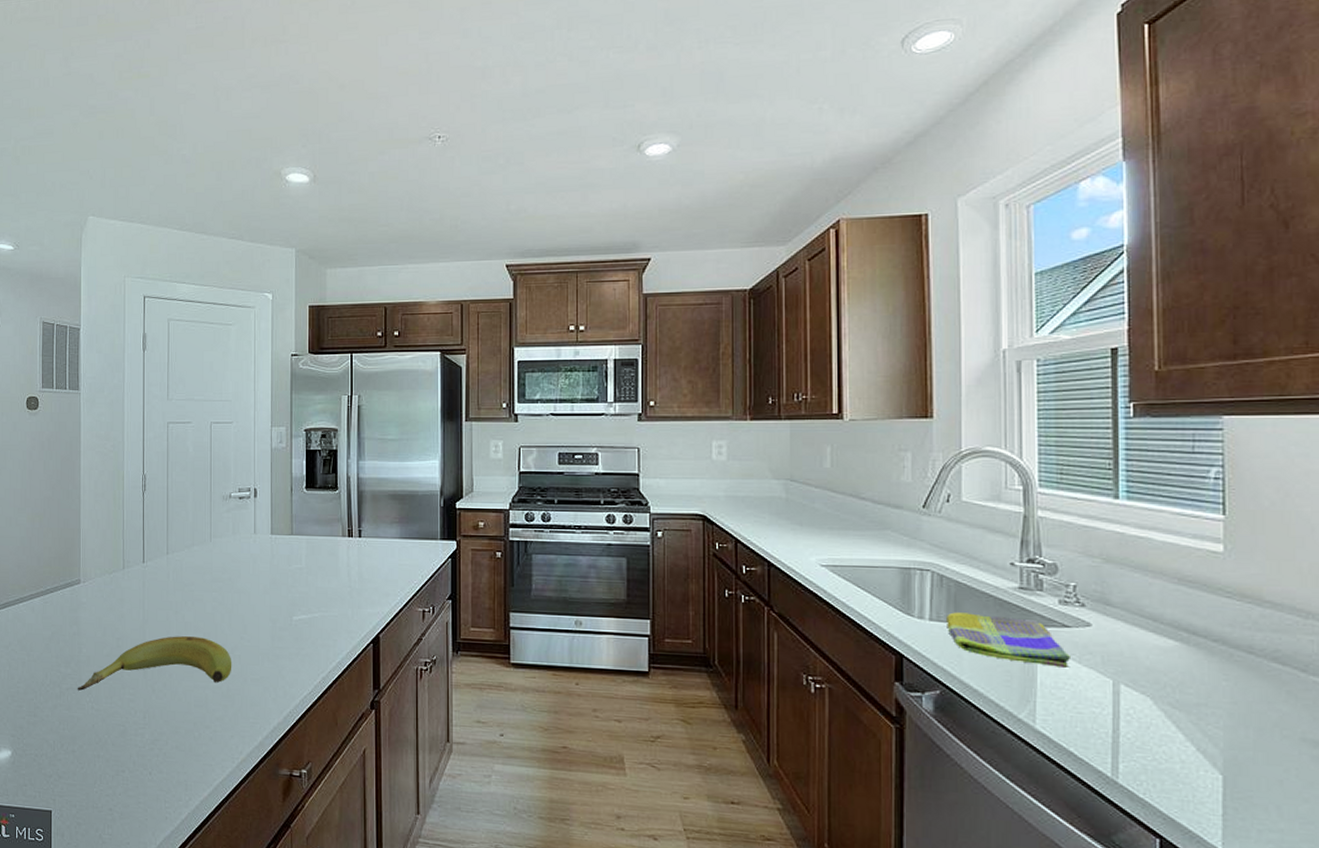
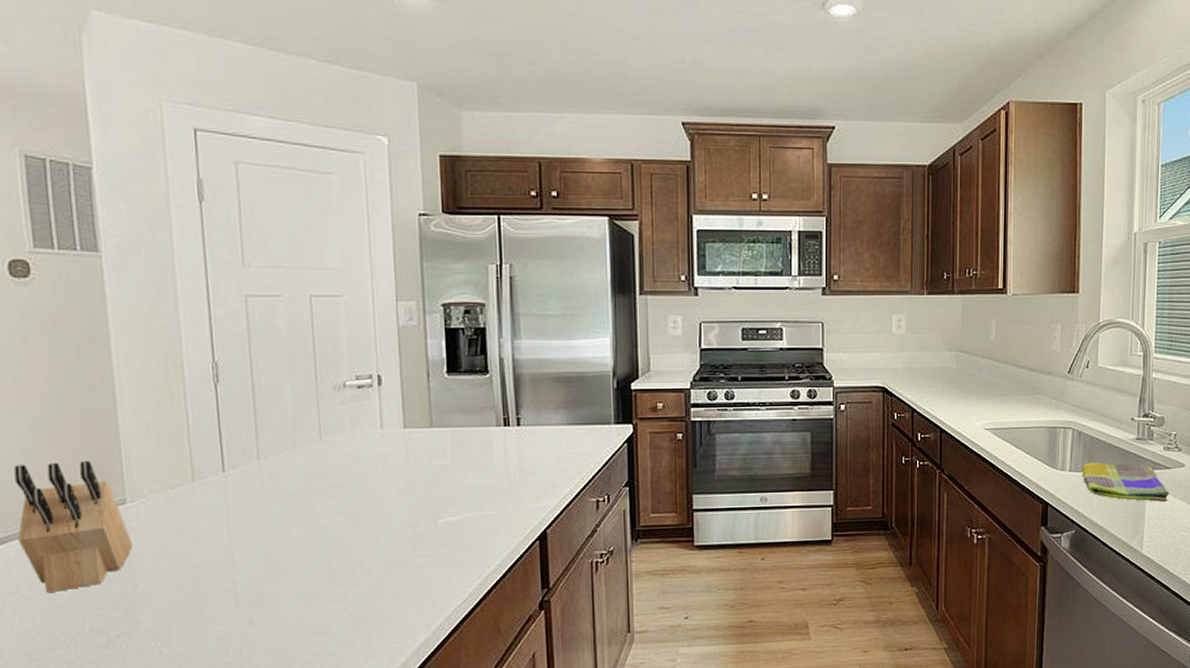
knife block: none [14,548,82,650] -> present [14,461,133,594]
banana: present [77,636,232,691] -> none [134,554,361,636]

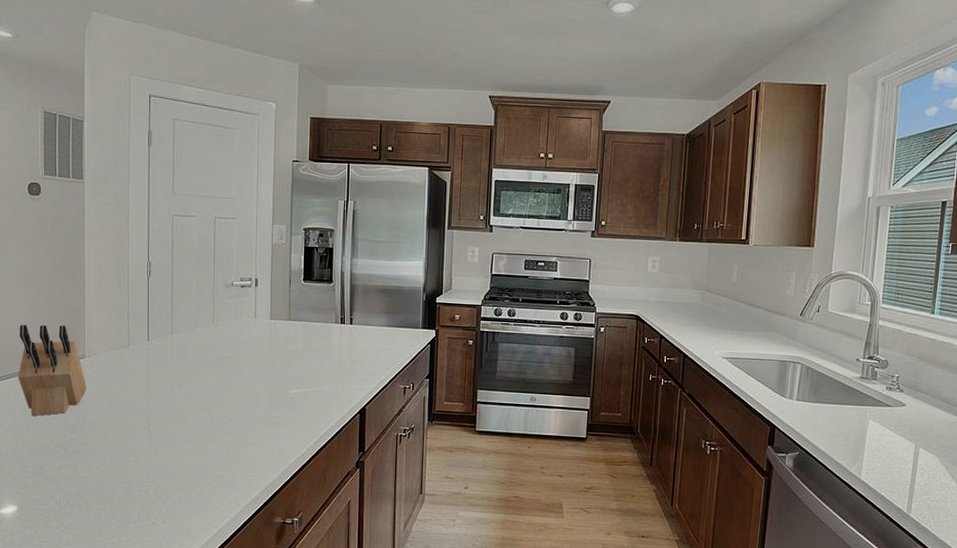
dish towel: present [1082,462,1169,502] -> none [808,395,889,436]

